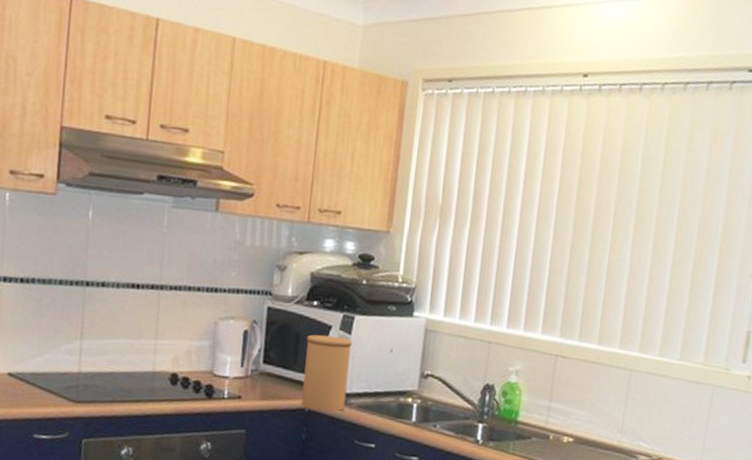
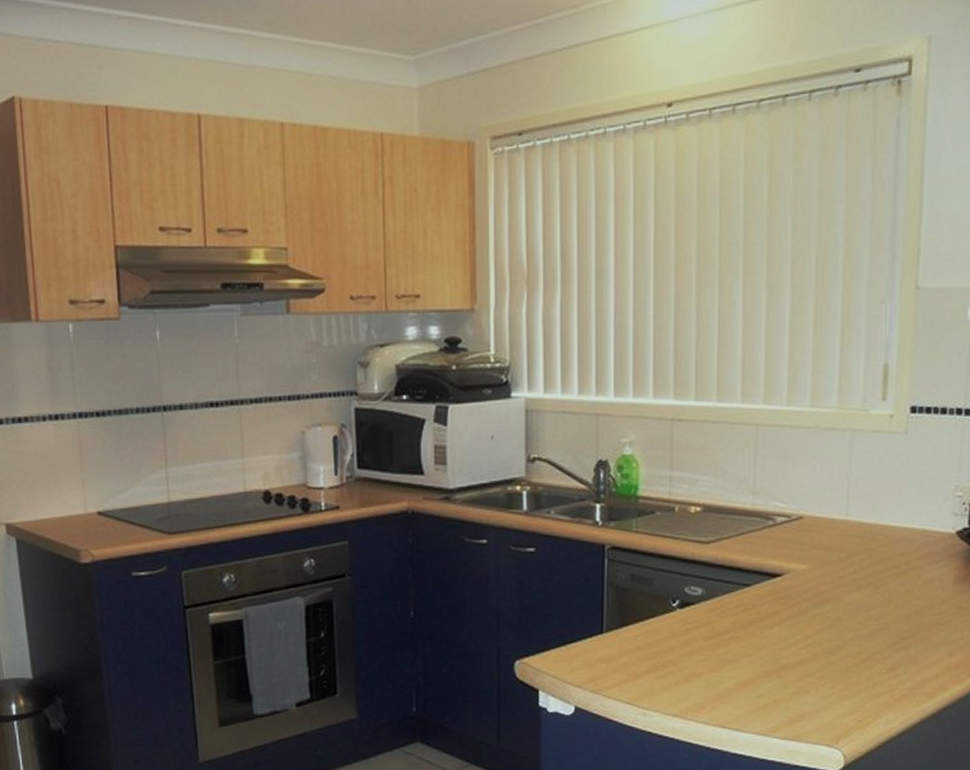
canister: present [301,334,353,412] -> none [400,429,450,512]

